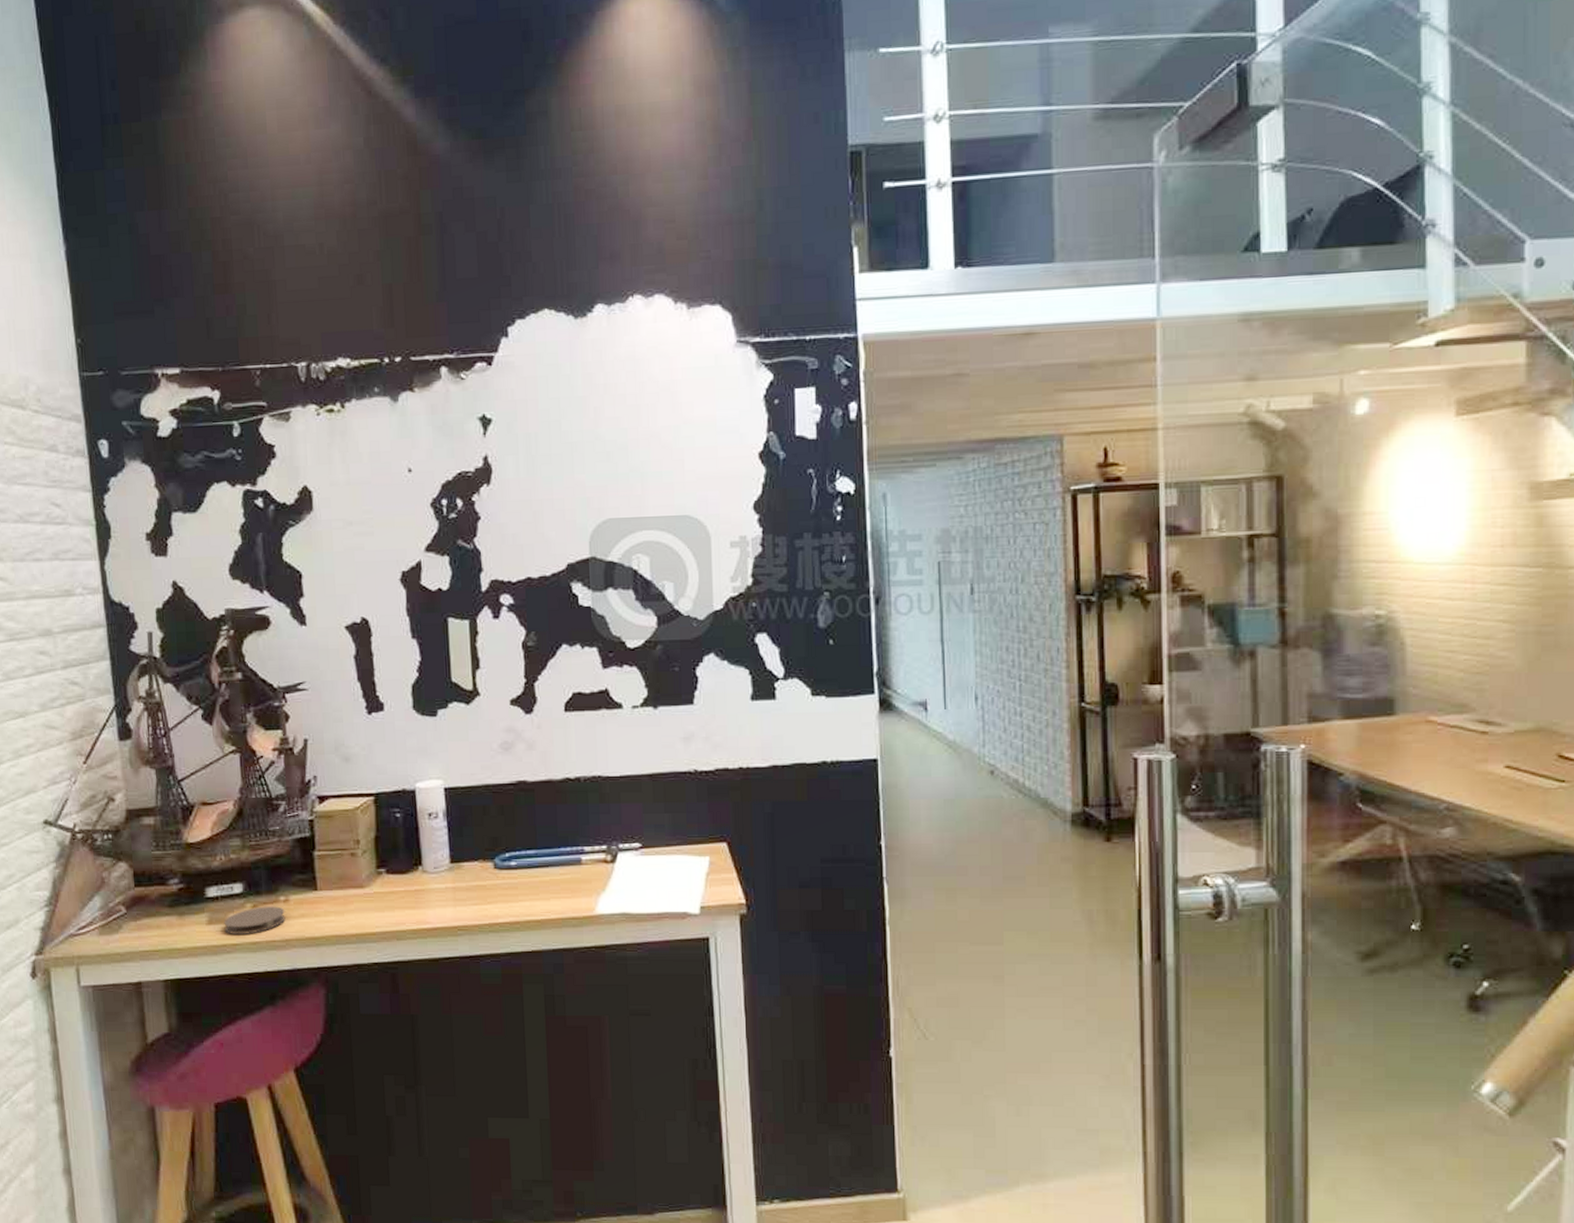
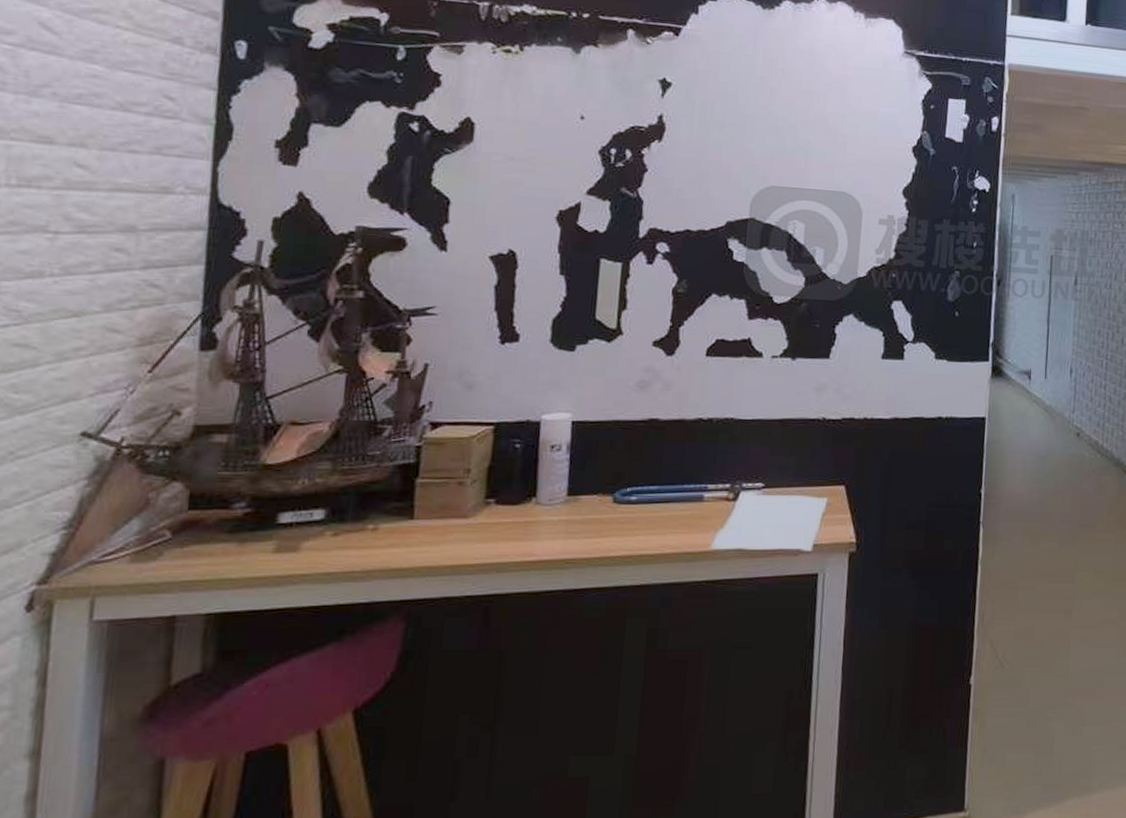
coaster: present [224,905,286,934] -> none [293,533,372,564]

